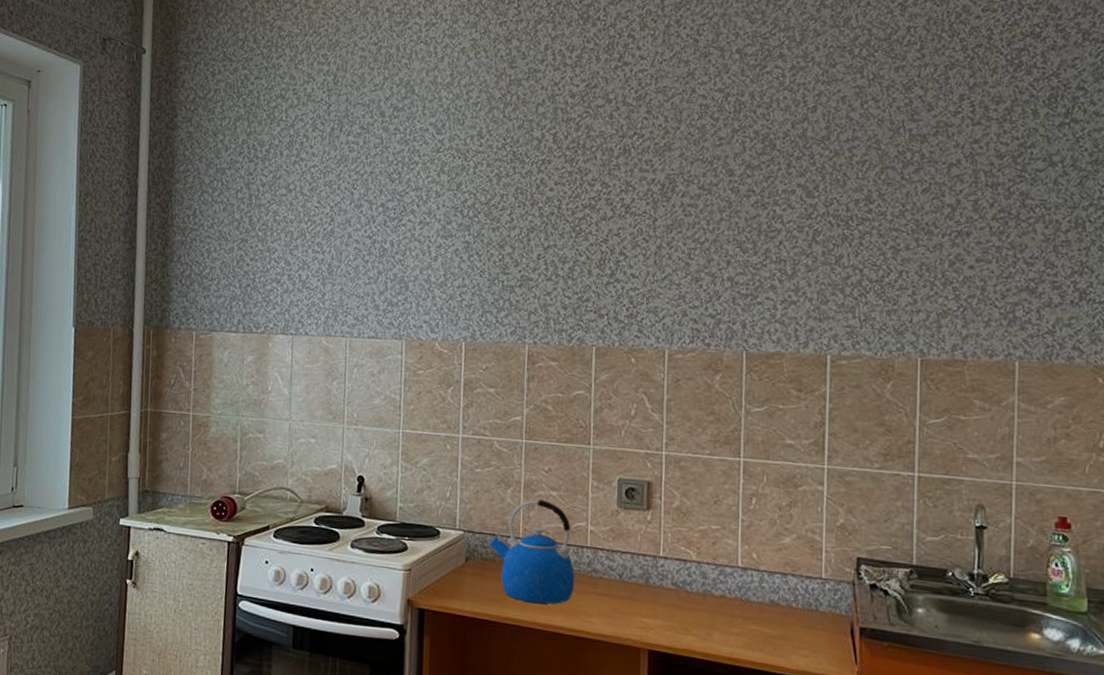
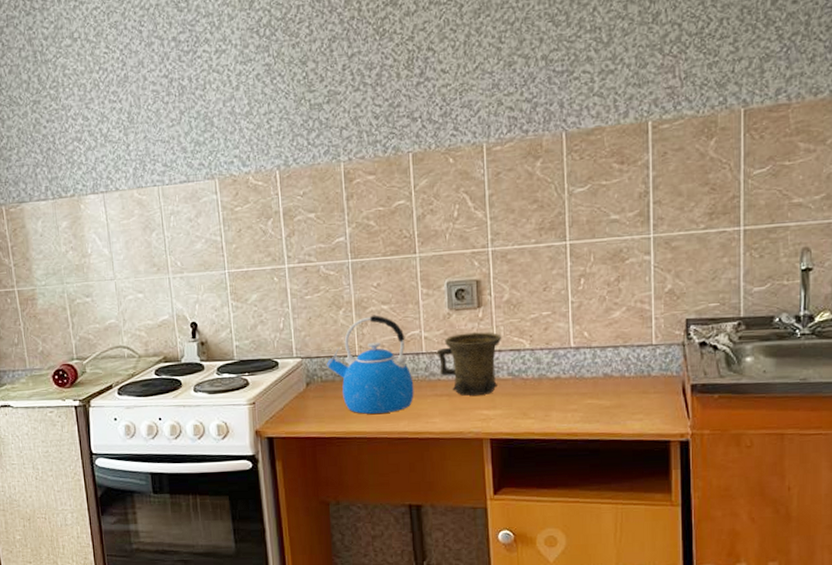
mug: none [602,533,669,602] -> present [437,332,502,396]

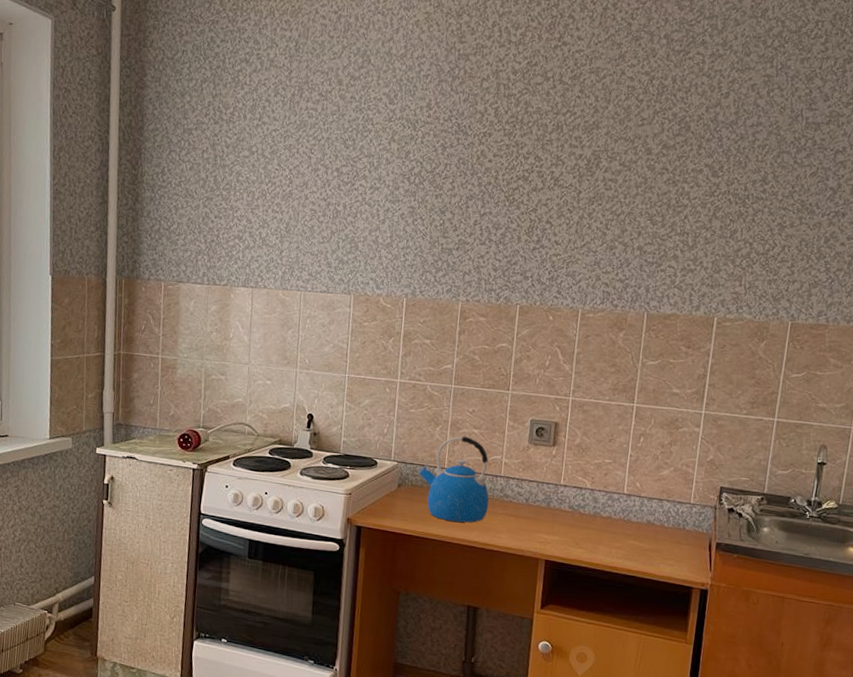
mug: present [437,332,502,396] -> none [512,465,569,522]

